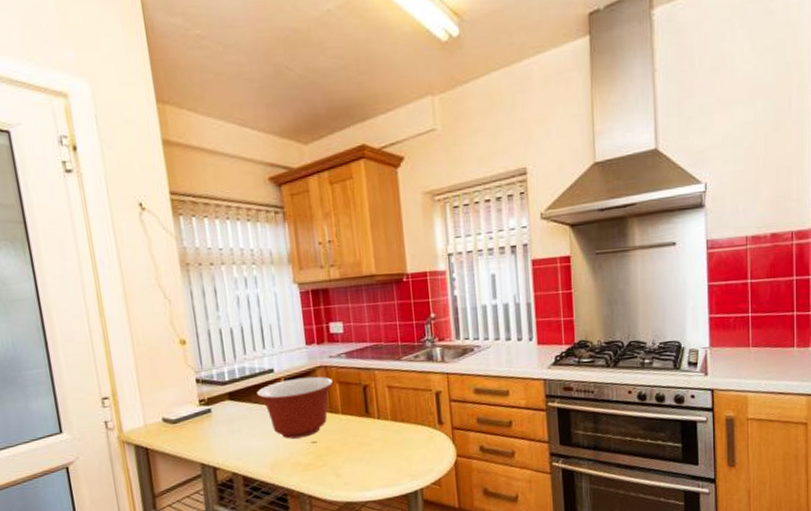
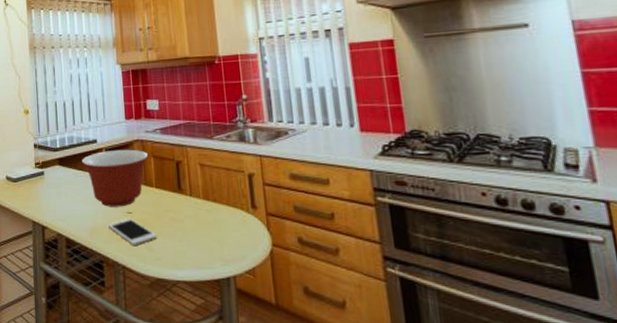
cell phone: none [291,448,344,474] -> present [109,219,157,245]

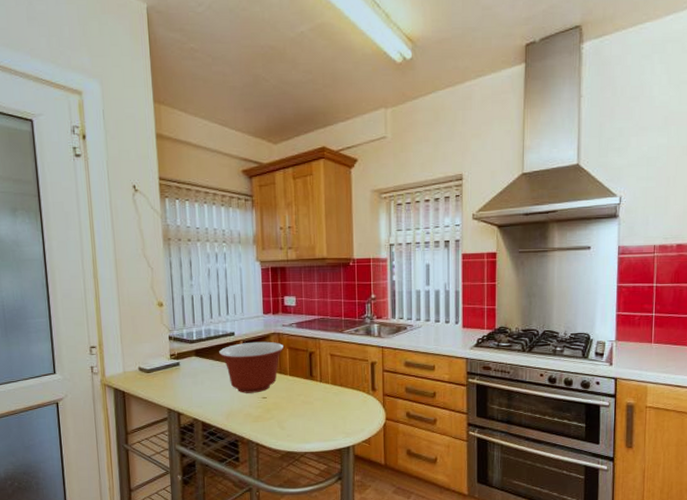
cell phone: present [109,219,157,245] -> none [244,403,289,425]

